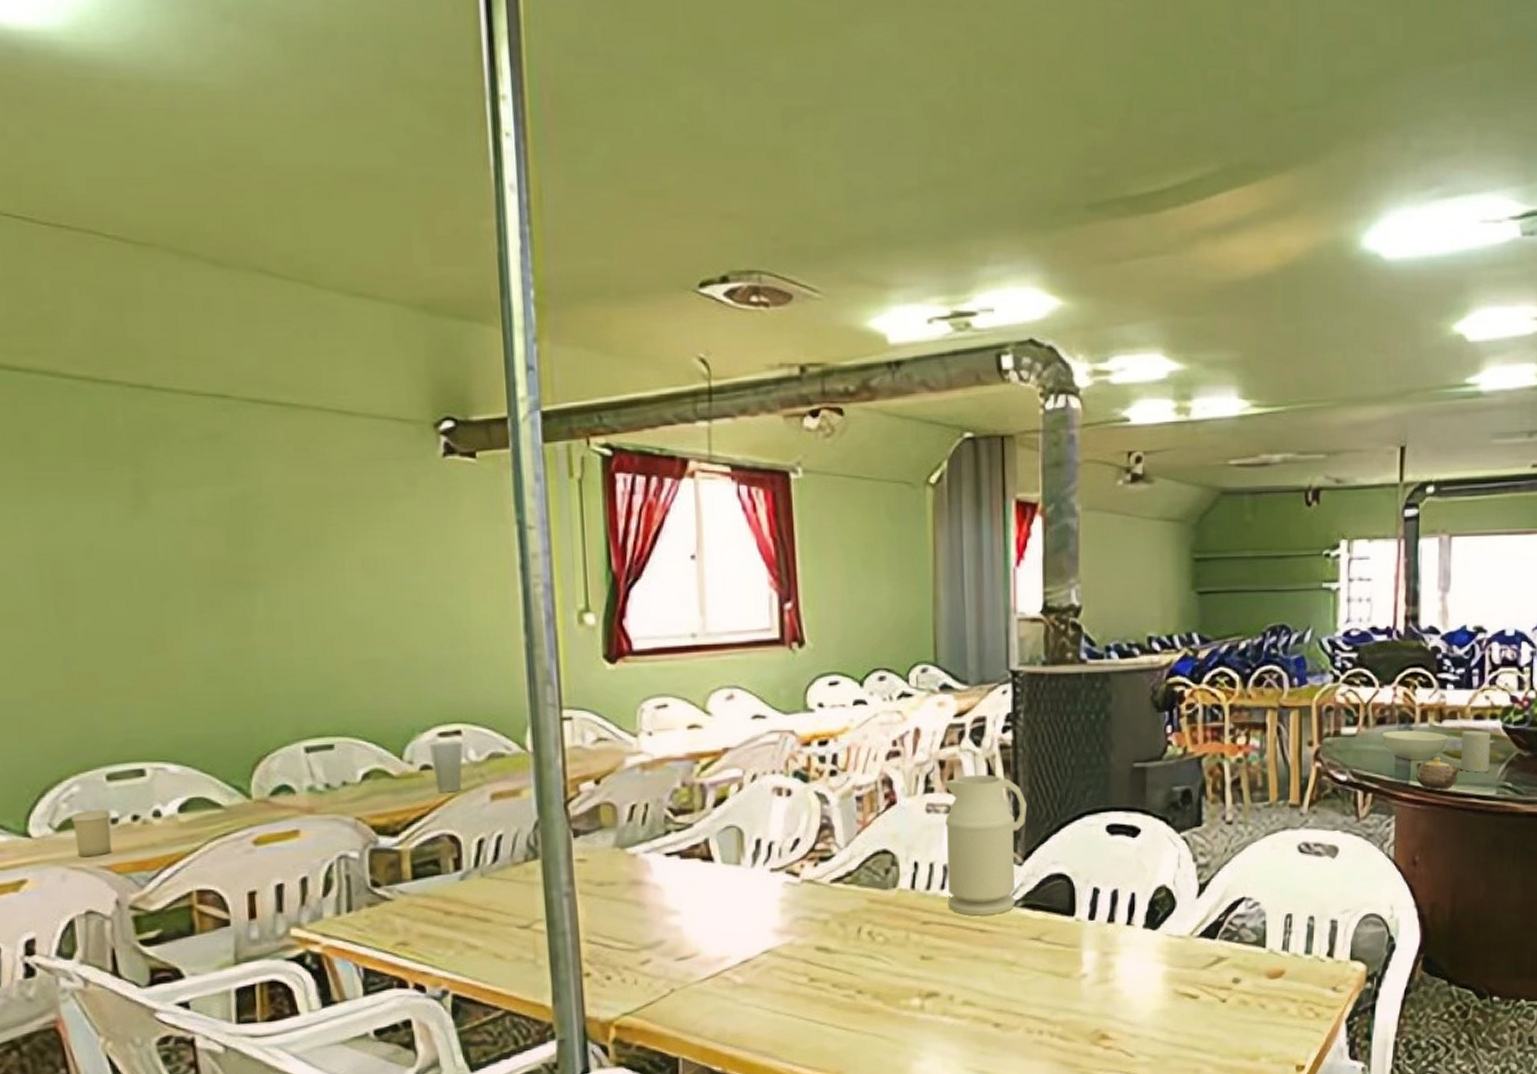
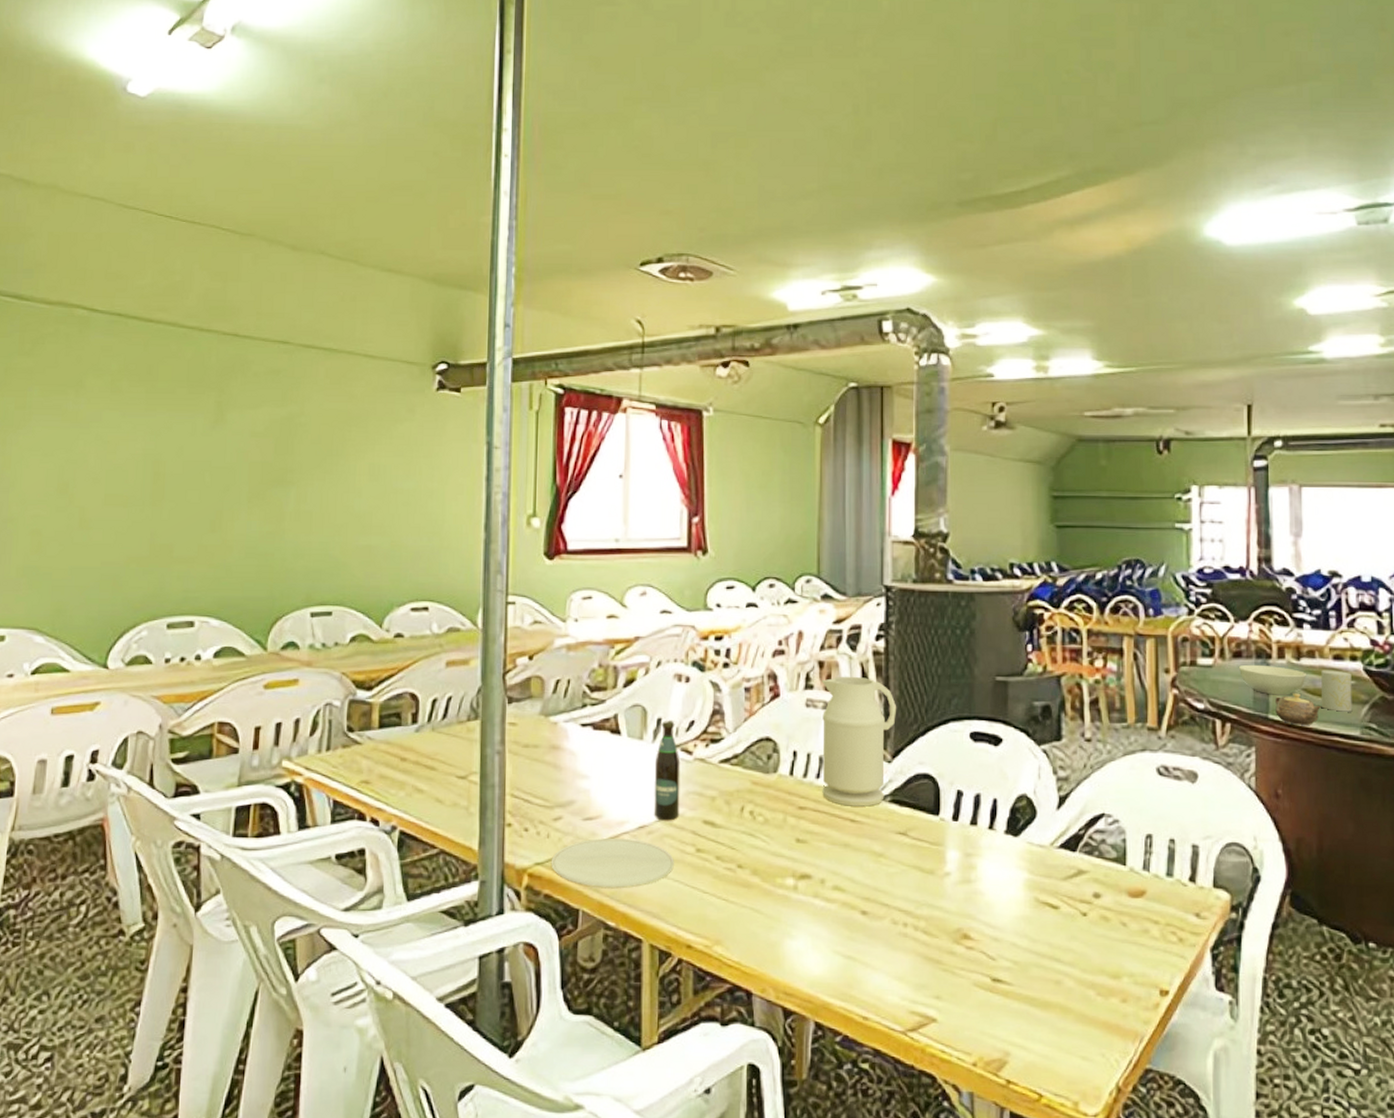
cup: present [71,810,112,858] -> none [138,651,166,688]
cup: present [429,741,463,793] -> none [403,616,428,658]
plate: none [641,975,785,1033] -> present [551,837,674,889]
bottle: none [756,841,788,952] -> present [654,721,681,821]

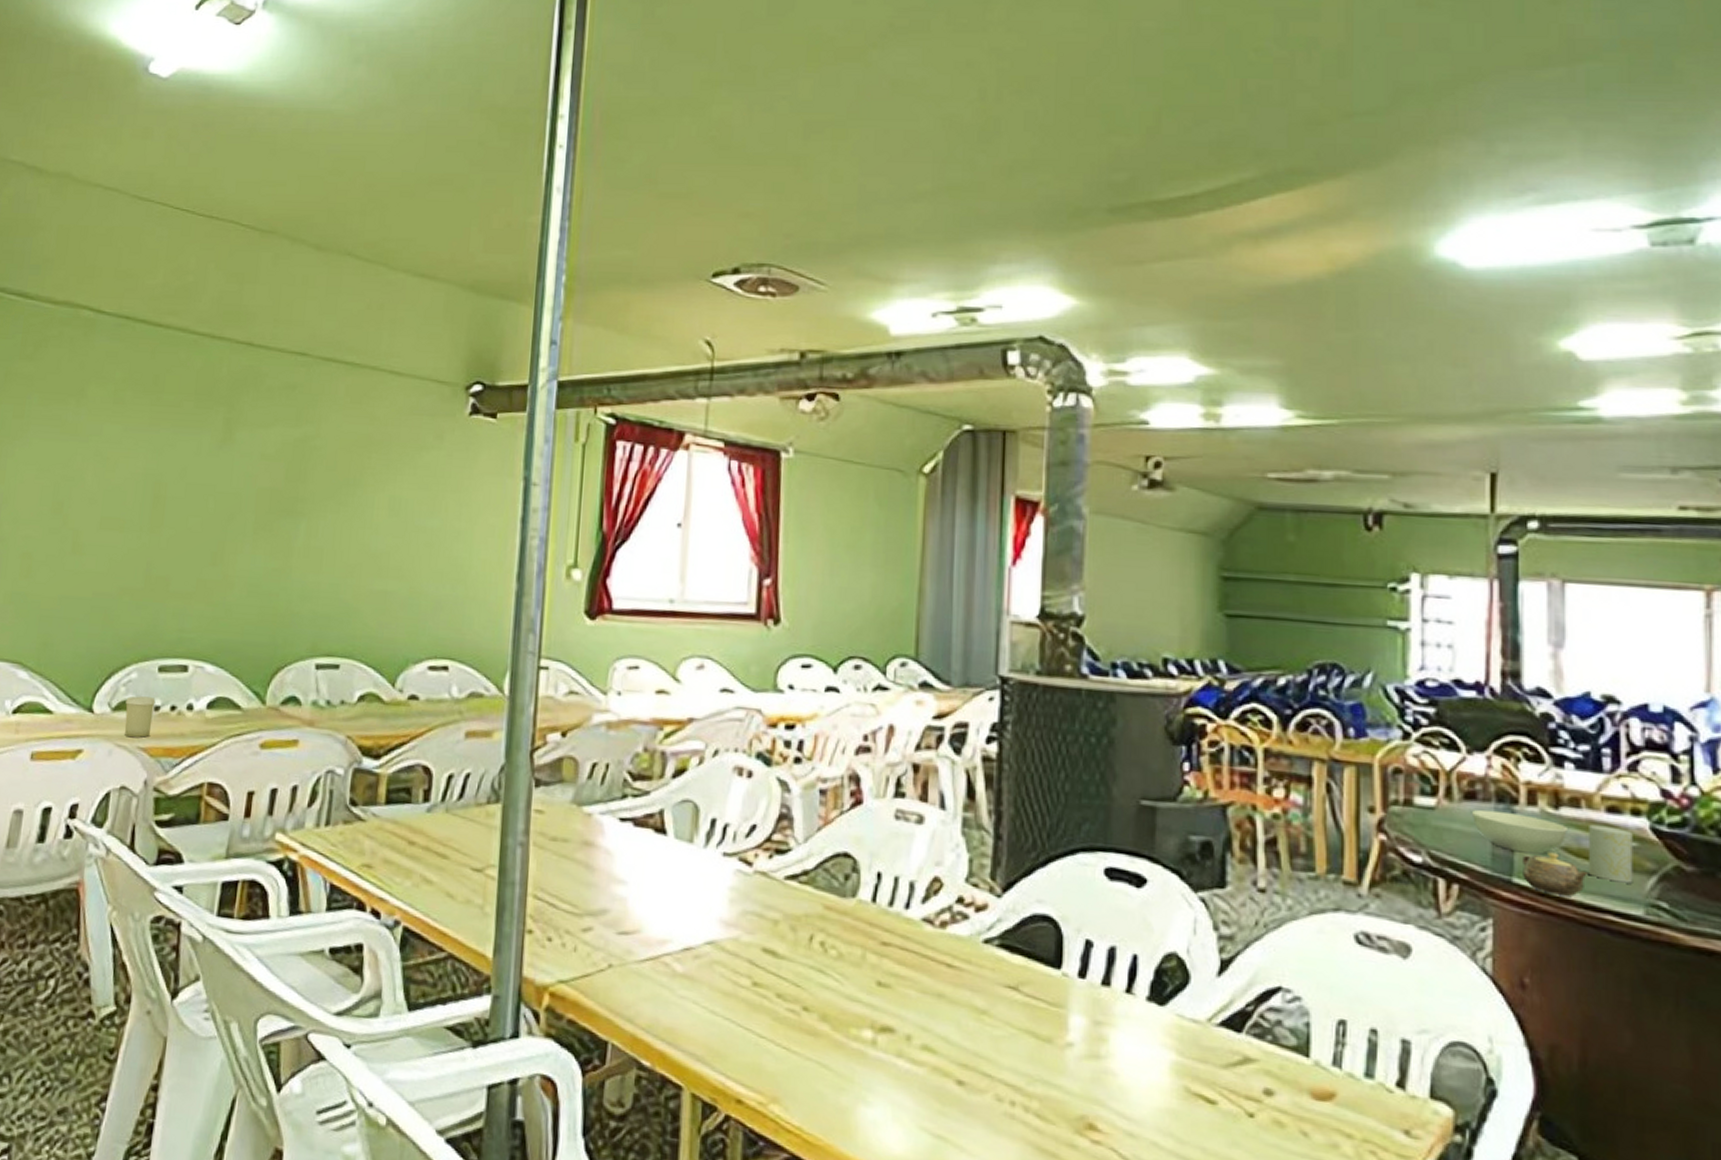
cup: none [138,651,166,688] -> present [125,695,156,738]
plate: present [551,837,674,889] -> none [577,957,725,1022]
bottle: present [654,721,681,821] -> none [702,822,738,945]
water jug: present [821,676,897,807] -> none [912,784,1011,950]

